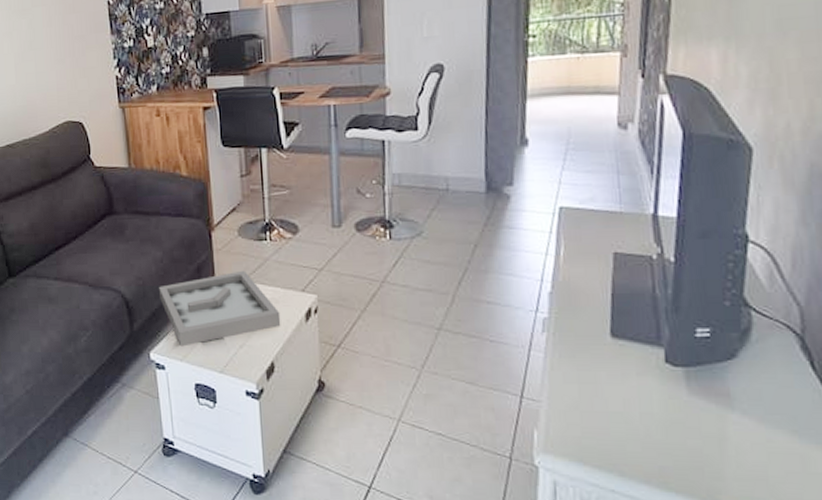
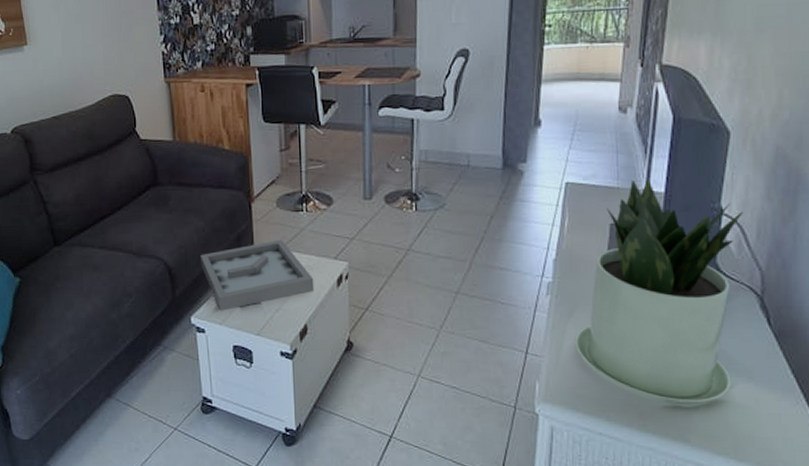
planter: none [577,202,775,462] -> present [575,179,744,406]

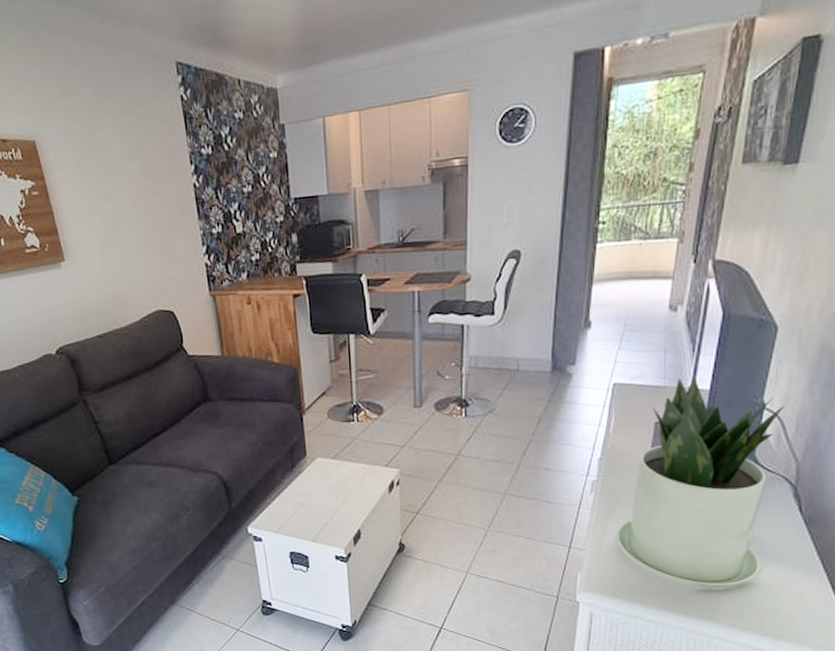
decorative tray: present [201,239,315,311] -> none [254,449,367,520]

